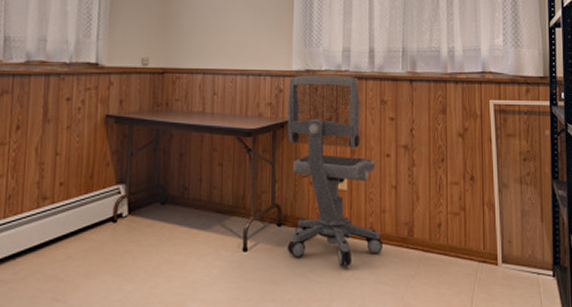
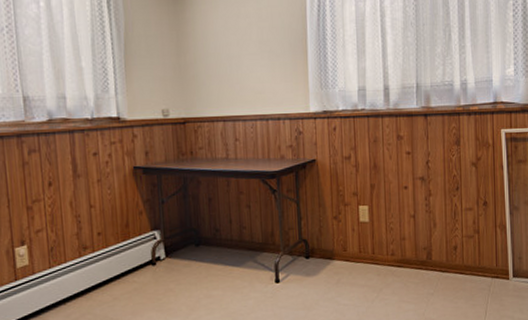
office chair: present [287,75,382,267] -> none [307,114,404,290]

